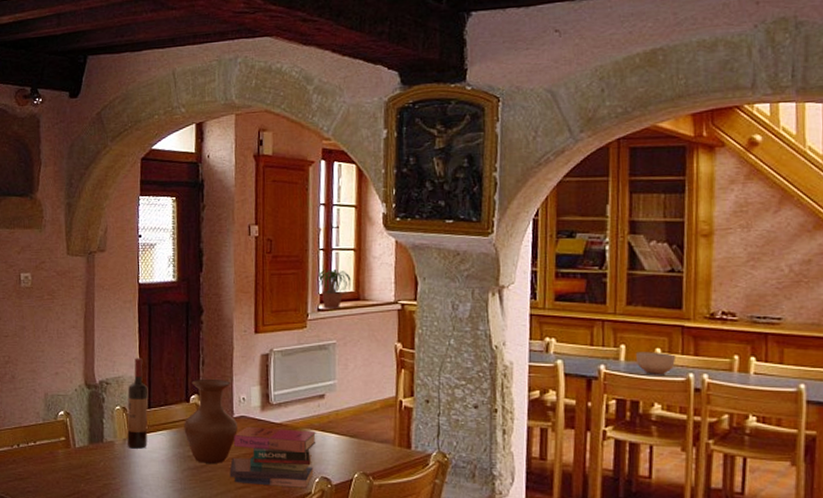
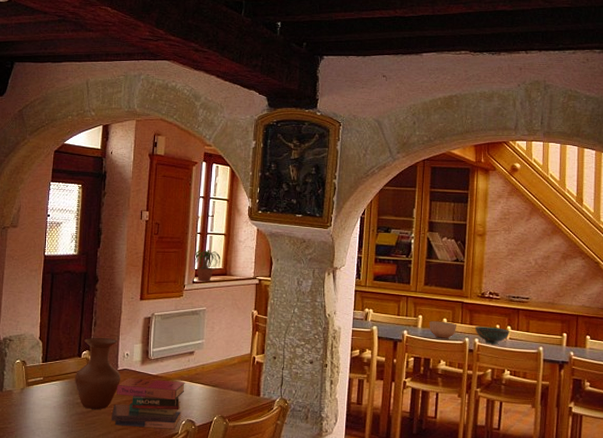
wine bottle: present [126,357,149,449] -> none [23,318,46,397]
decorative bowl: none [701,358,755,381] -> present [474,327,510,344]

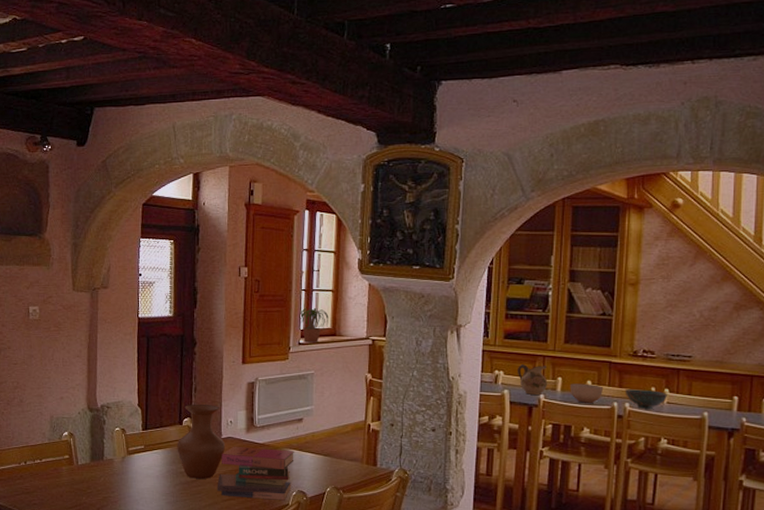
pitcher: none [384,304,411,332] -> present [517,364,548,396]

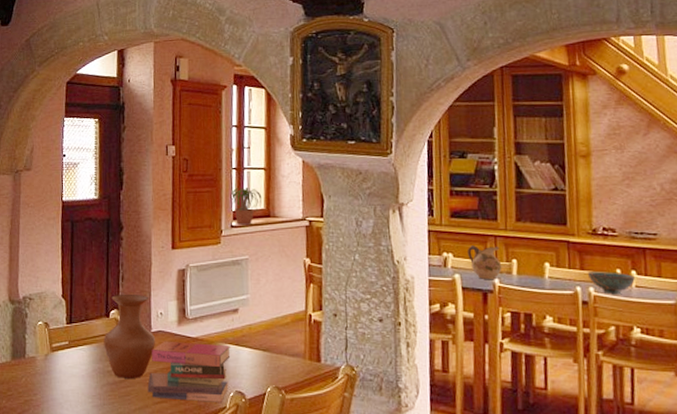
bowl: present [570,383,604,403] -> none [526,266,564,288]

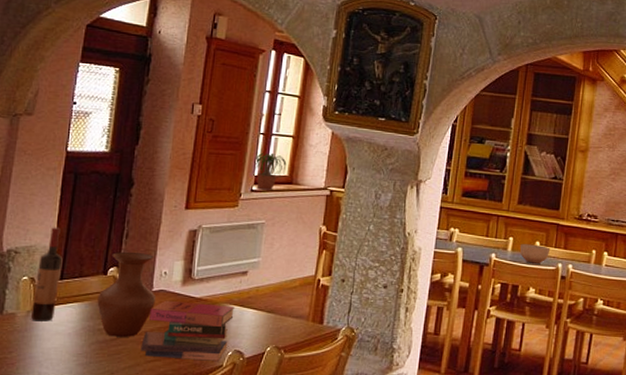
wine bottle: none [48,273,70,364] -> present [30,227,63,321]
pitcher: present [467,246,502,280] -> none [471,223,500,255]
bowl: none [526,266,564,288] -> present [520,244,551,263]
decorative bowl: present [587,271,636,294] -> none [569,251,607,271]

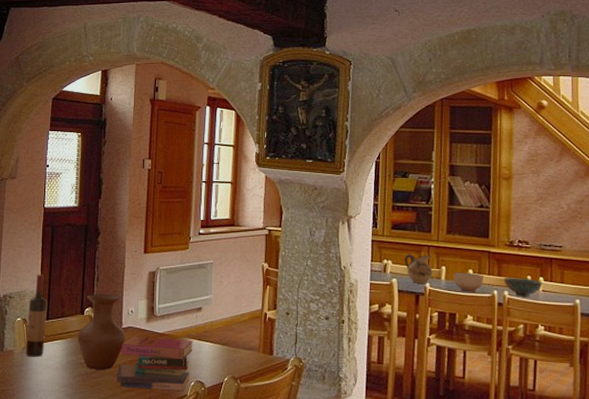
potted plant: present [253,152,287,190] -> none [198,198,228,233]
pitcher: none [471,223,500,255] -> present [404,254,433,284]
decorative bowl: none [569,251,607,271] -> present [503,278,543,297]

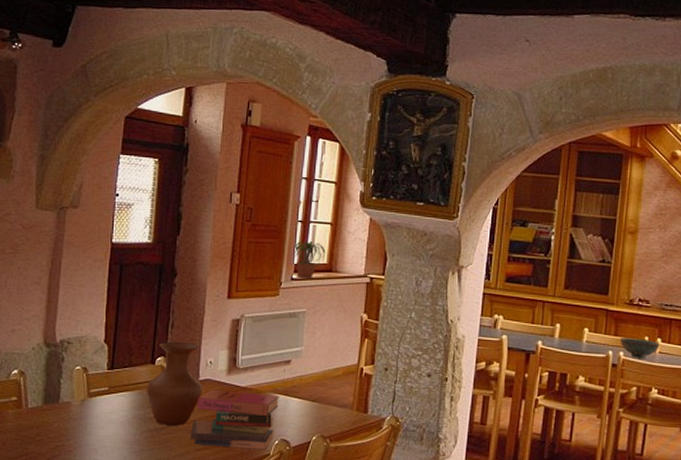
wine bottle: present [25,274,47,357] -> none [84,317,113,410]
potted plant: none [198,198,228,233] -> present [292,240,326,278]
pitcher: present [404,254,433,284] -> none [516,309,547,342]
bowl: present [453,272,484,291] -> none [567,330,600,351]

